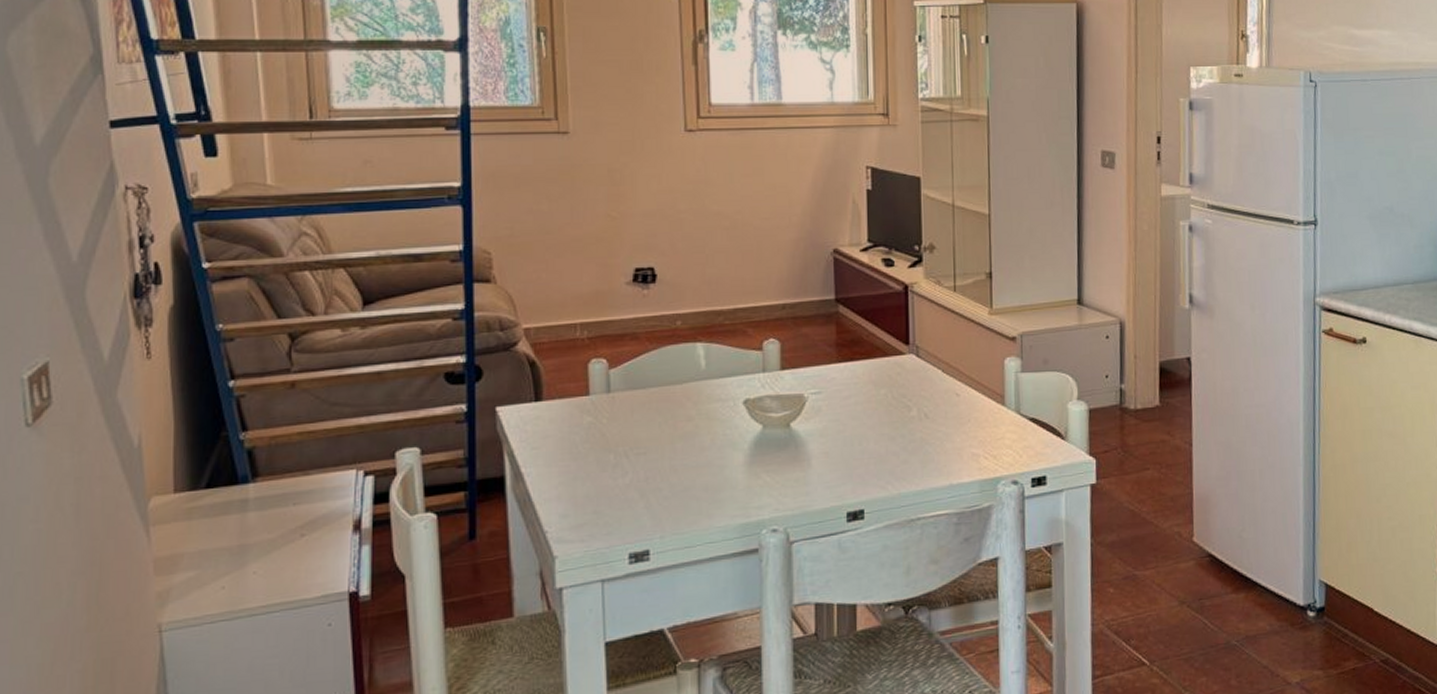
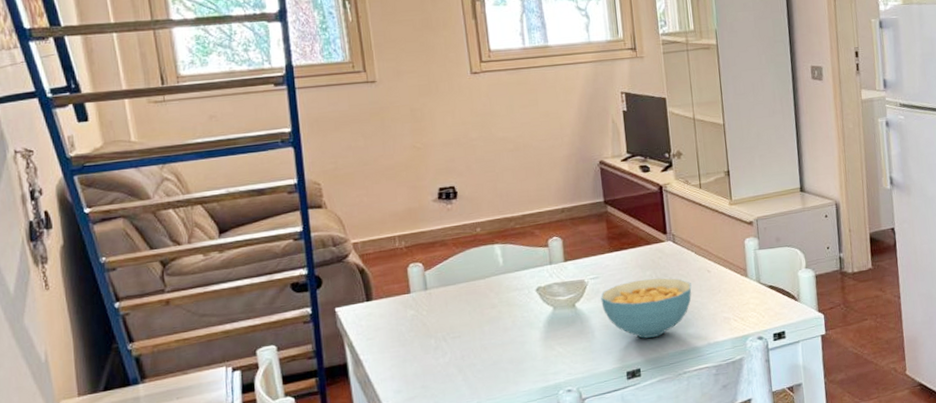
cereal bowl: none [822,399,935,472] -> present [601,278,692,339]

